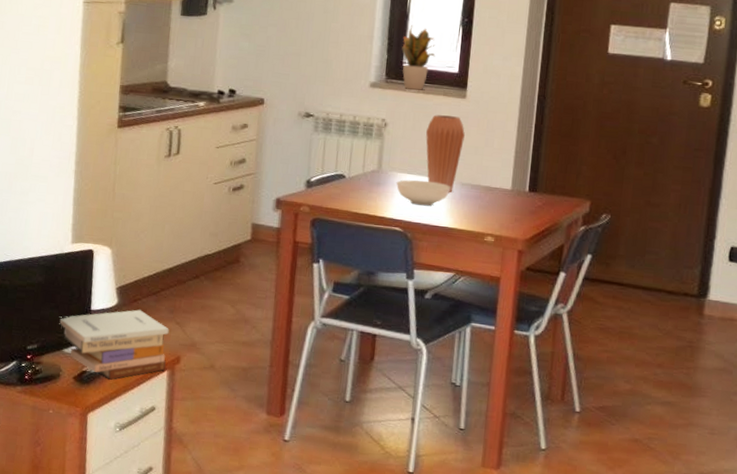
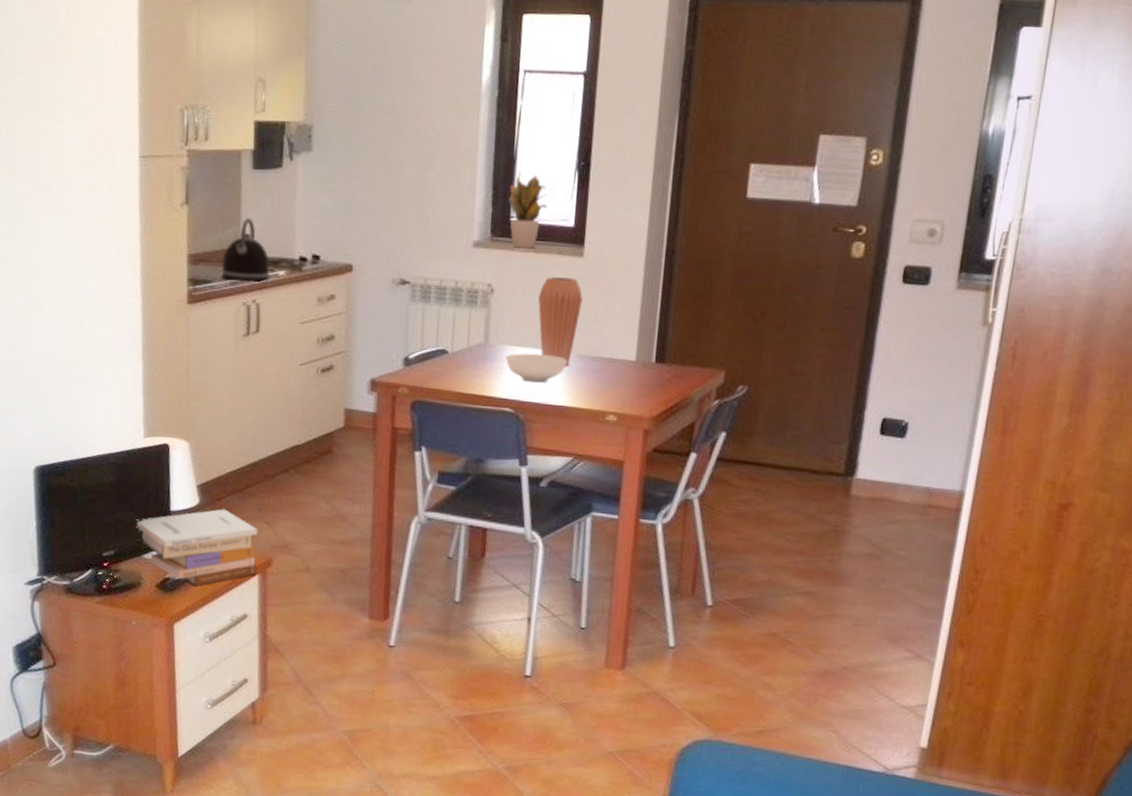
kettle: none [148,56,192,112] -> present [221,218,270,283]

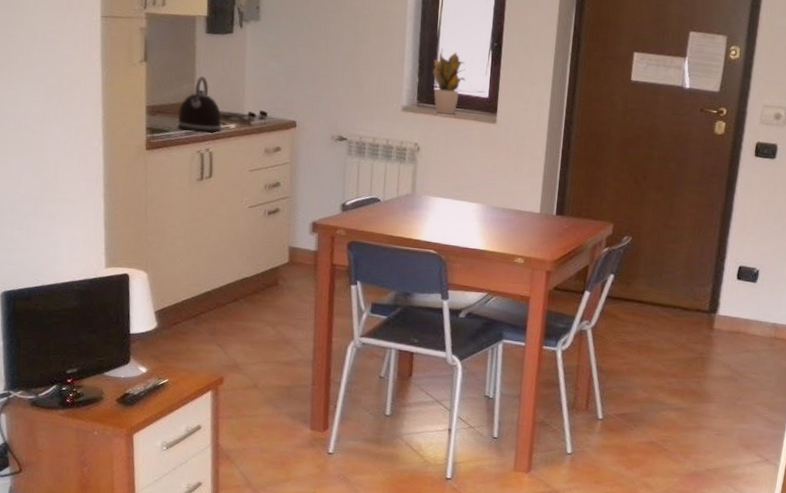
books: present [135,509,258,587] -> none [97,332,211,401]
bowl: present [505,353,568,383] -> none [429,203,483,229]
vase: present [538,277,583,368] -> none [458,139,495,217]

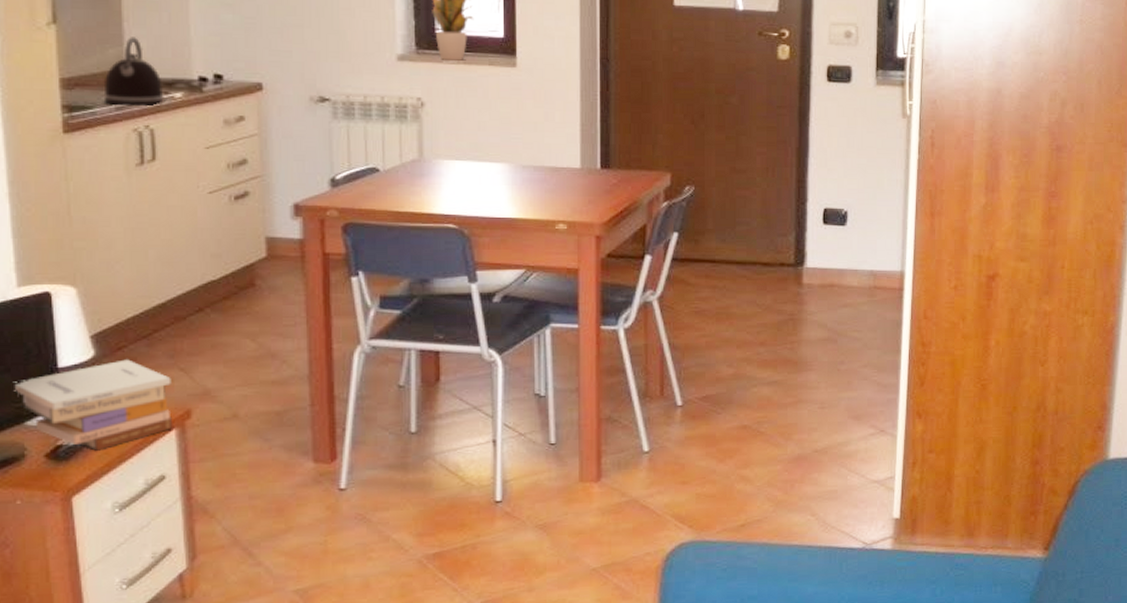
books: none [97,332,211,401] -> present [12,359,173,451]

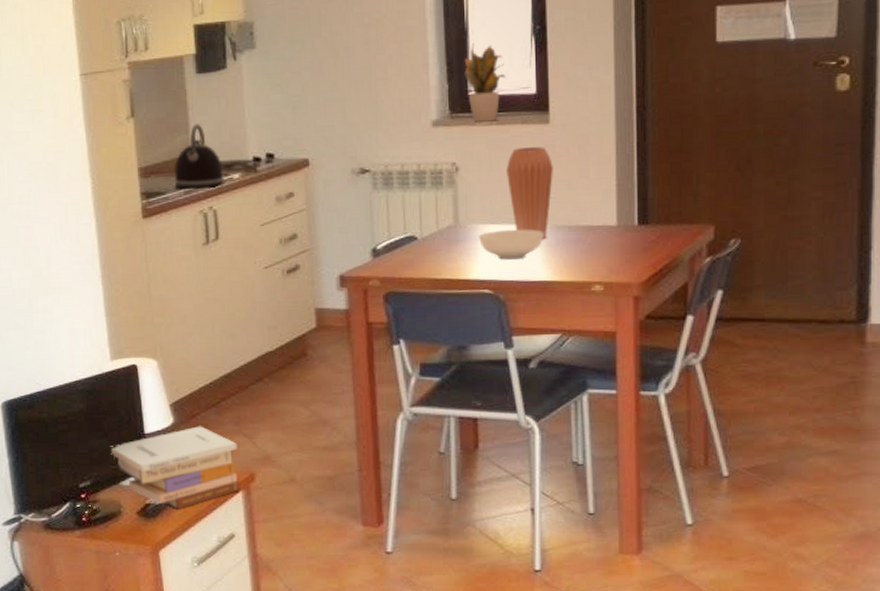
bowl: none [443,166,510,196] -> present [478,229,544,260]
vase: none [473,88,519,179] -> present [507,147,553,240]

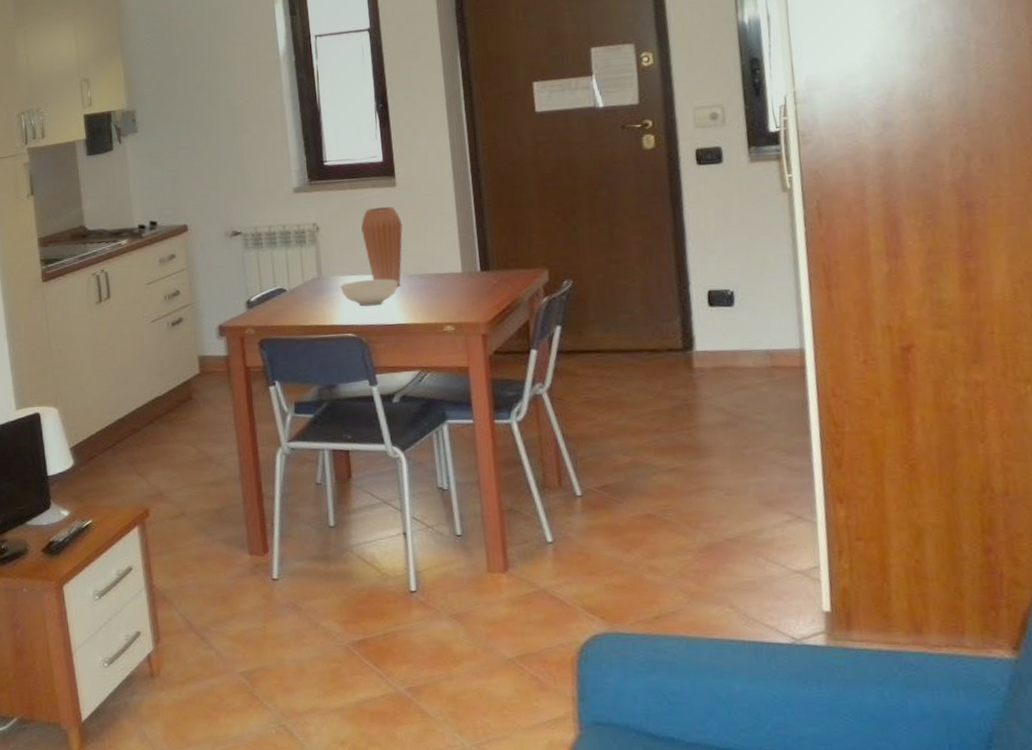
books: present [109,426,240,510] -> none [16,467,136,546]
kettle: present [174,124,225,189] -> none [69,198,114,255]
potted plant: present [464,44,506,124] -> none [318,121,356,189]

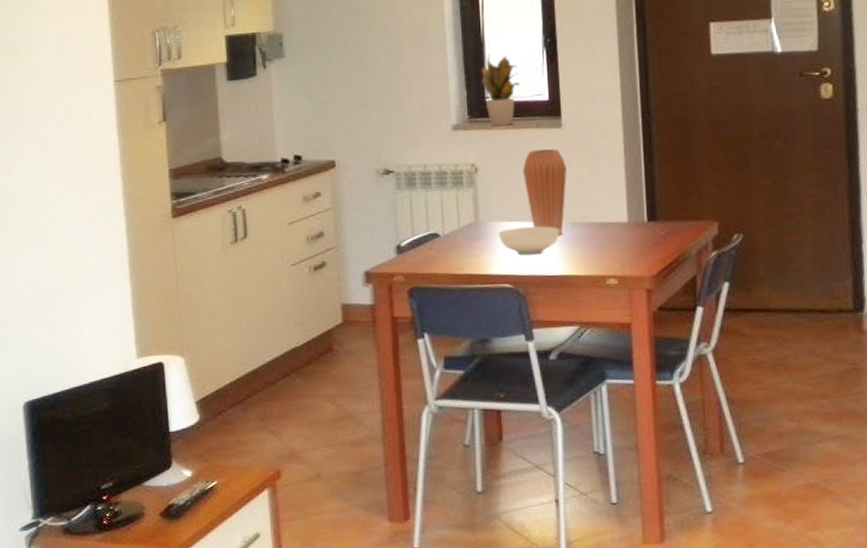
potted plant: none [318,121,356,189] -> present [481,55,521,128]

